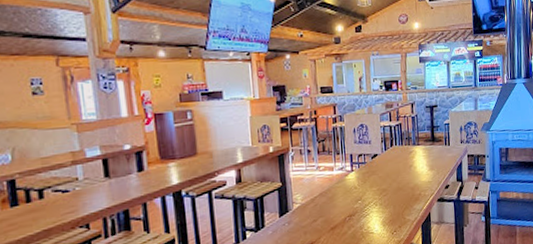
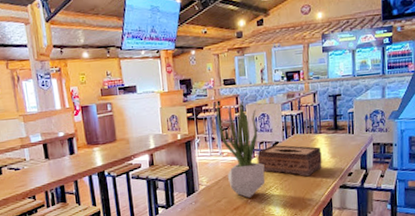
potted plant: none [312,107,364,216] -> present [216,98,266,198]
tissue box: none [356,157,420,191] -> present [257,144,322,177]

